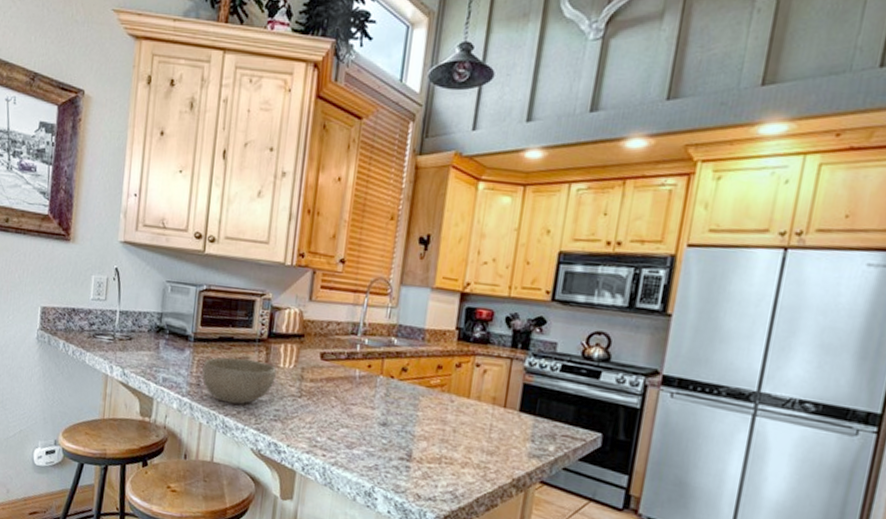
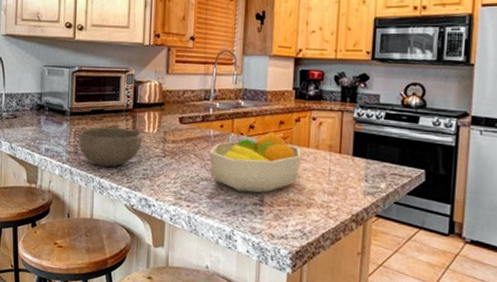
fruit bowl: none [352,376,460,447] -> present [209,132,301,193]

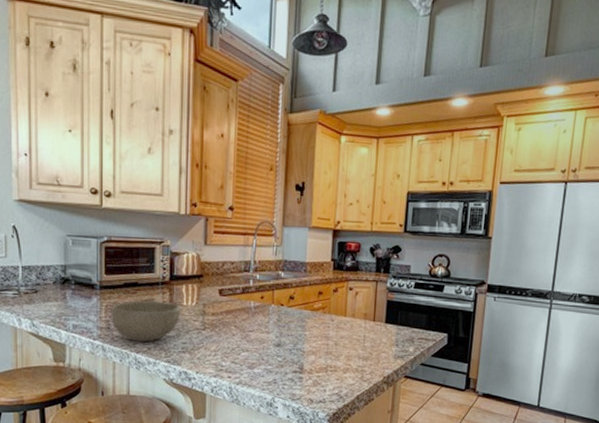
fruit bowl: present [209,132,301,193] -> none [250,302,339,361]

